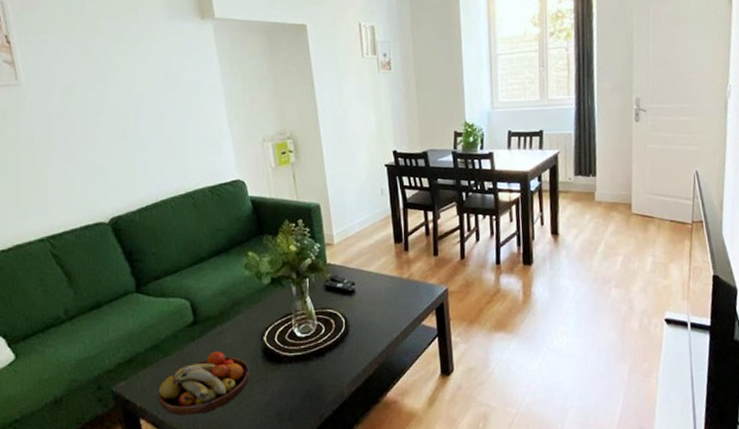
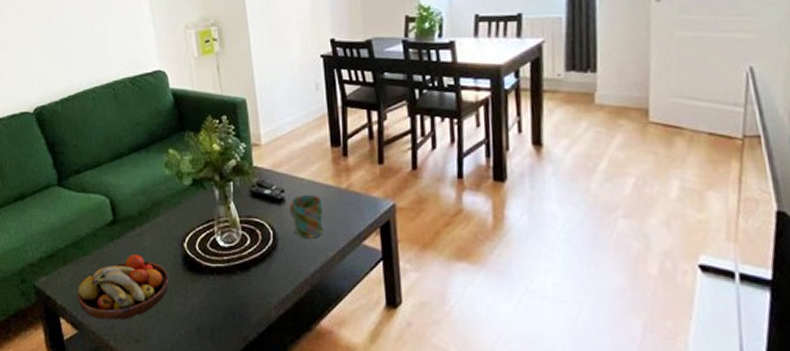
mug: none [359,285,389,324] -> present [290,194,324,238]

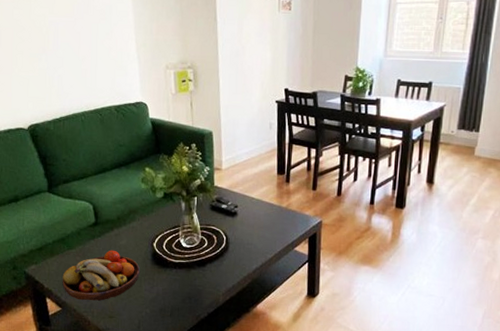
mug: present [290,194,324,238] -> none [241,210,267,244]

